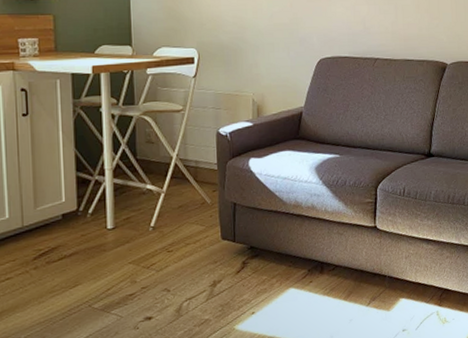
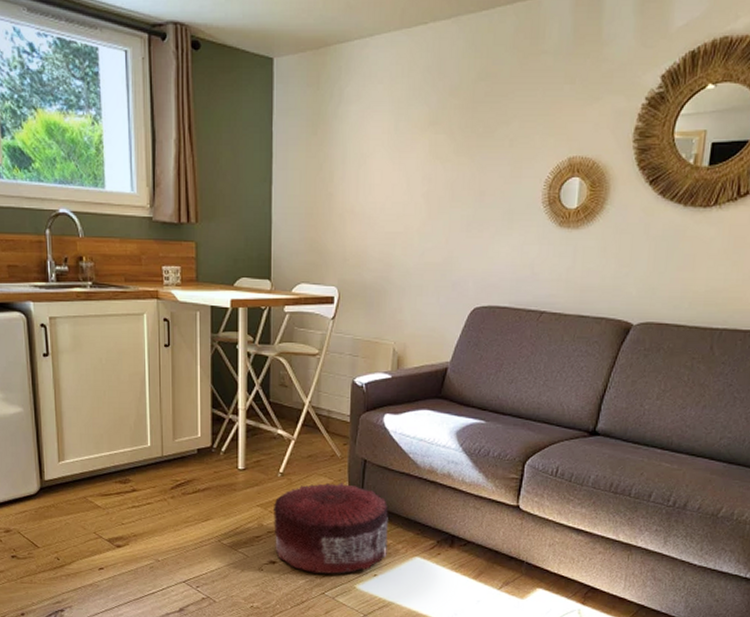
pouf: none [146,228,263,322] -> present [274,483,389,574]

